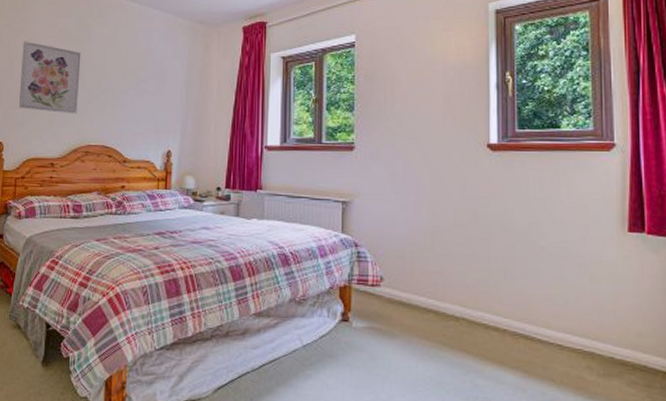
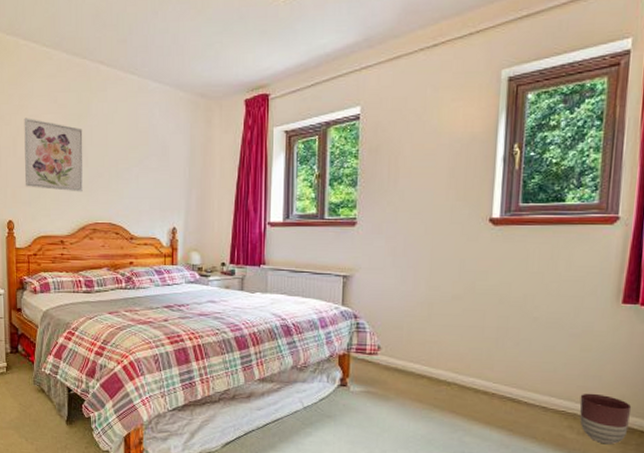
planter: none [596,329,652,388] -> present [579,393,632,445]

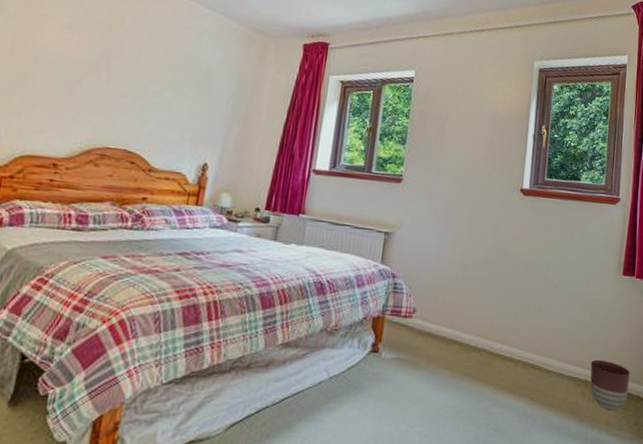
wall art: present [24,117,83,192] -> none [16,15,111,111]

